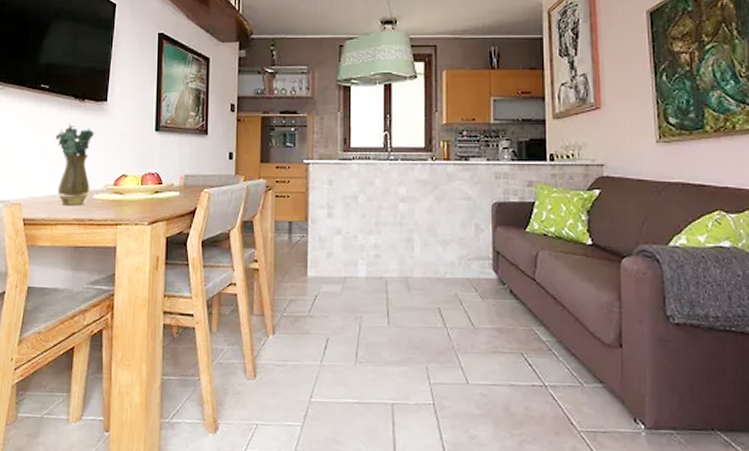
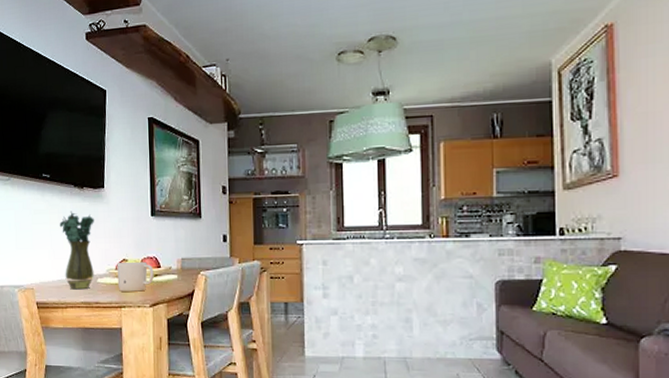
mug: none [115,177,155,209] -> present [117,261,154,292]

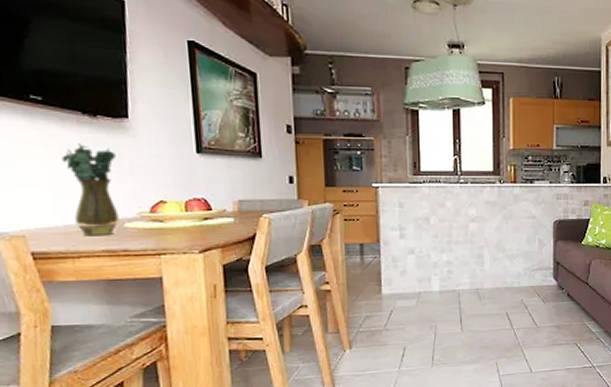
mug: present [117,261,154,292] -> none [151,203,204,237]

